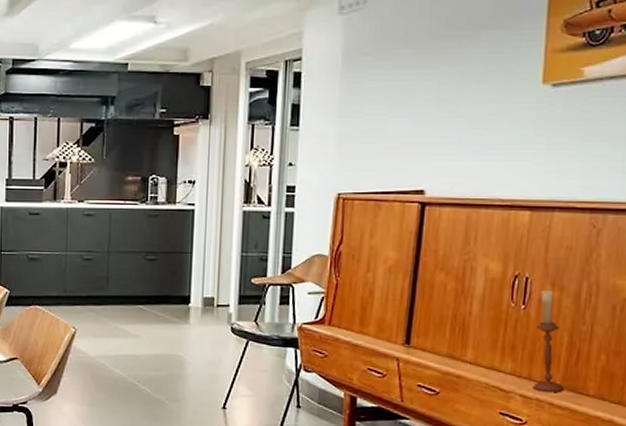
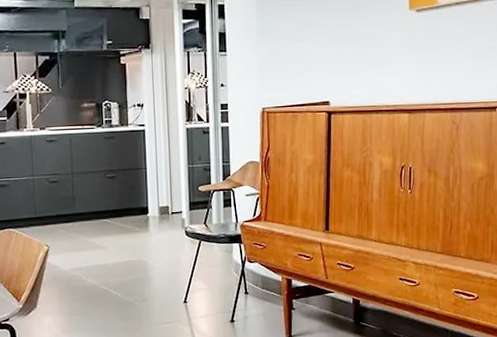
candlestick: present [532,288,565,393] -> none [420,174,444,259]

